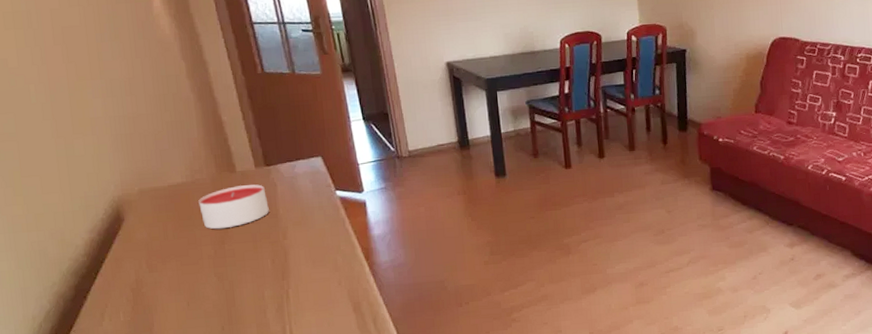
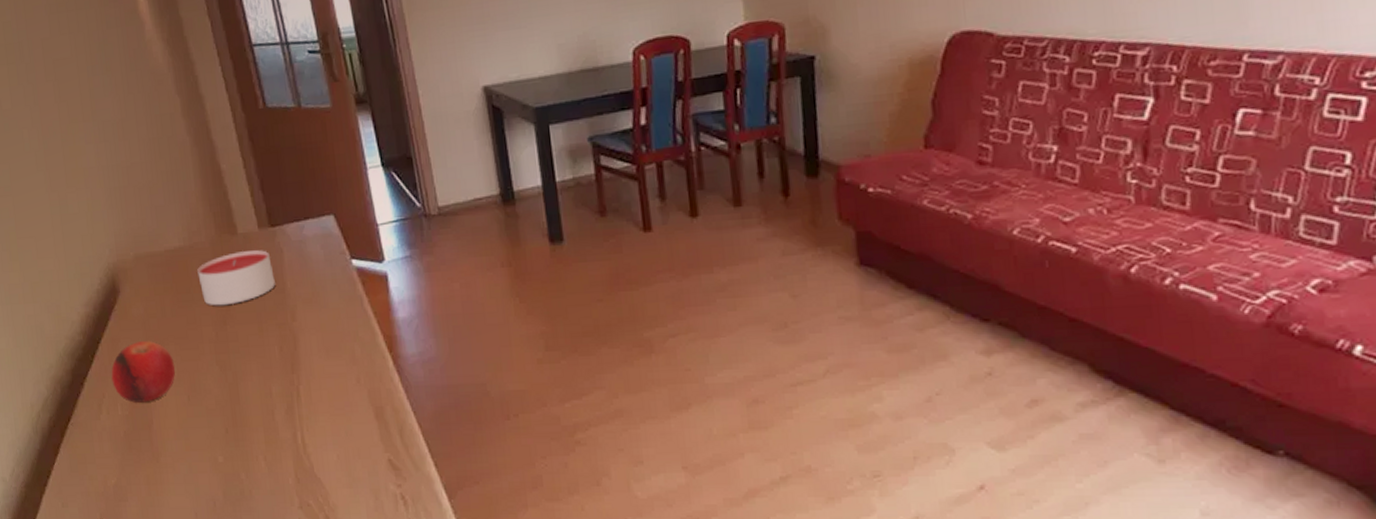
fruit: none [114,259,176,310] -> present [111,341,176,403]

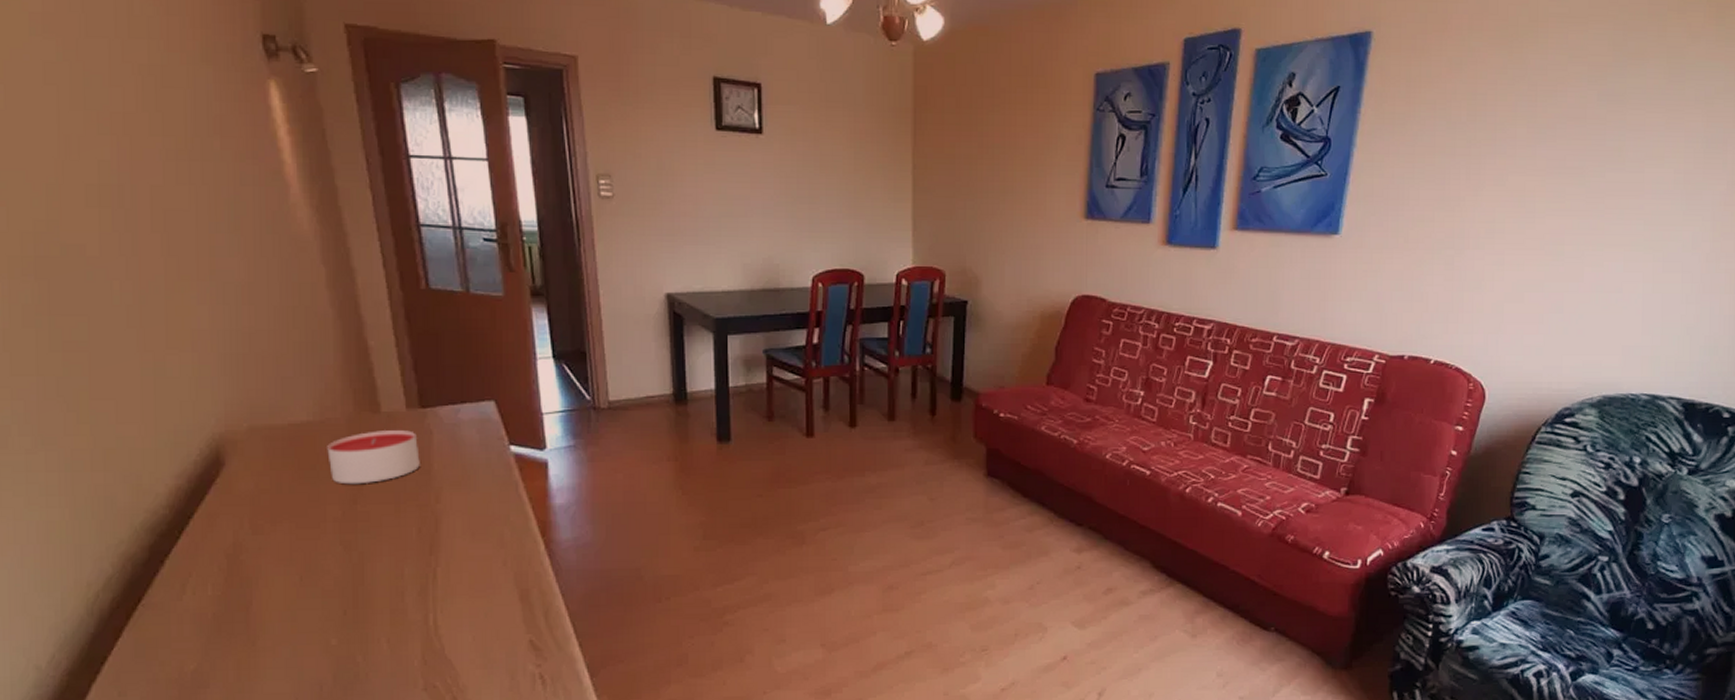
fruit: present [111,341,176,403] -> none [203,518,288,583]

